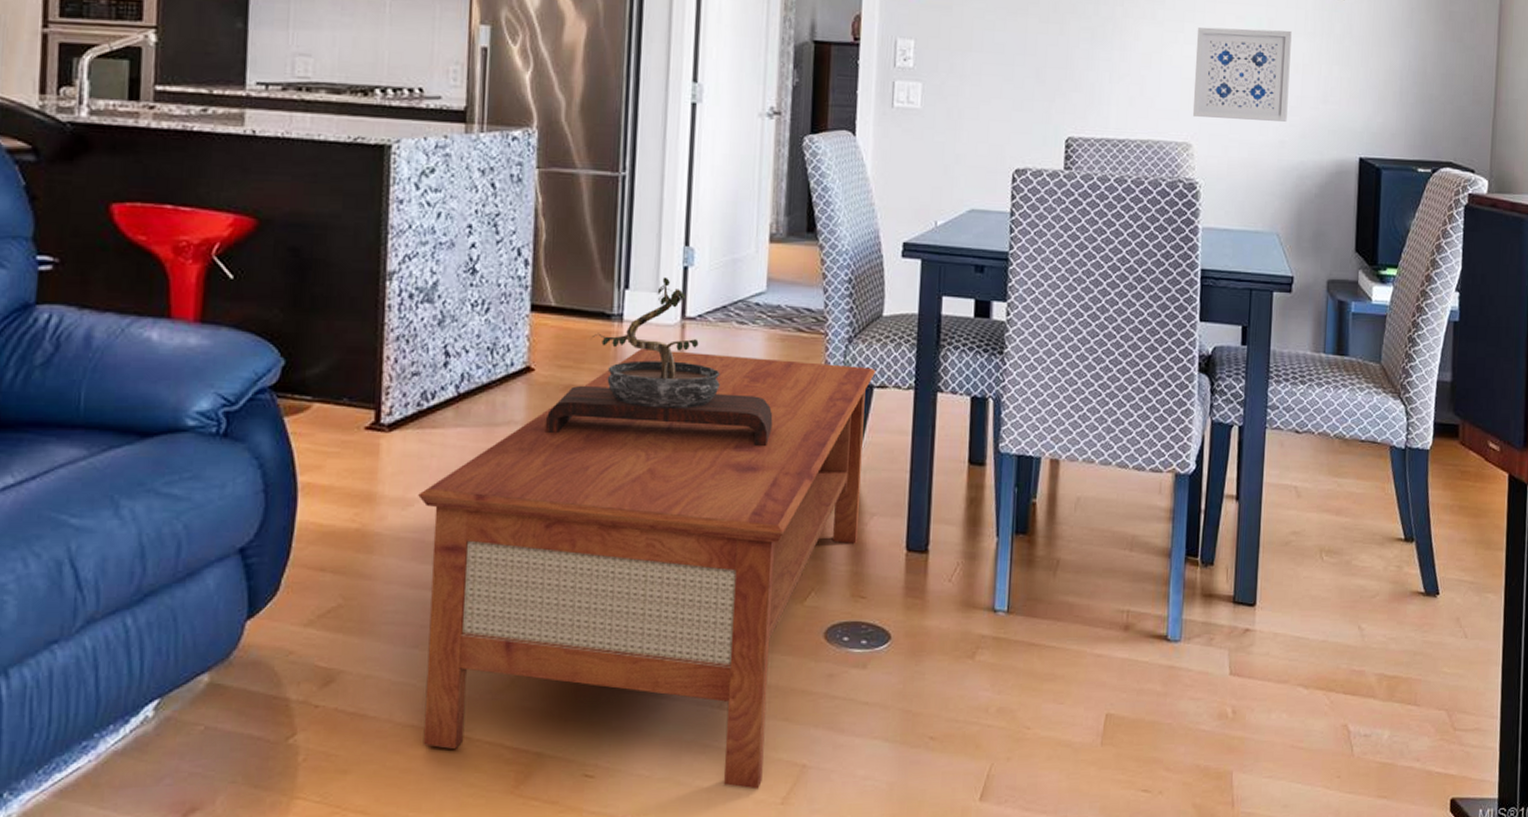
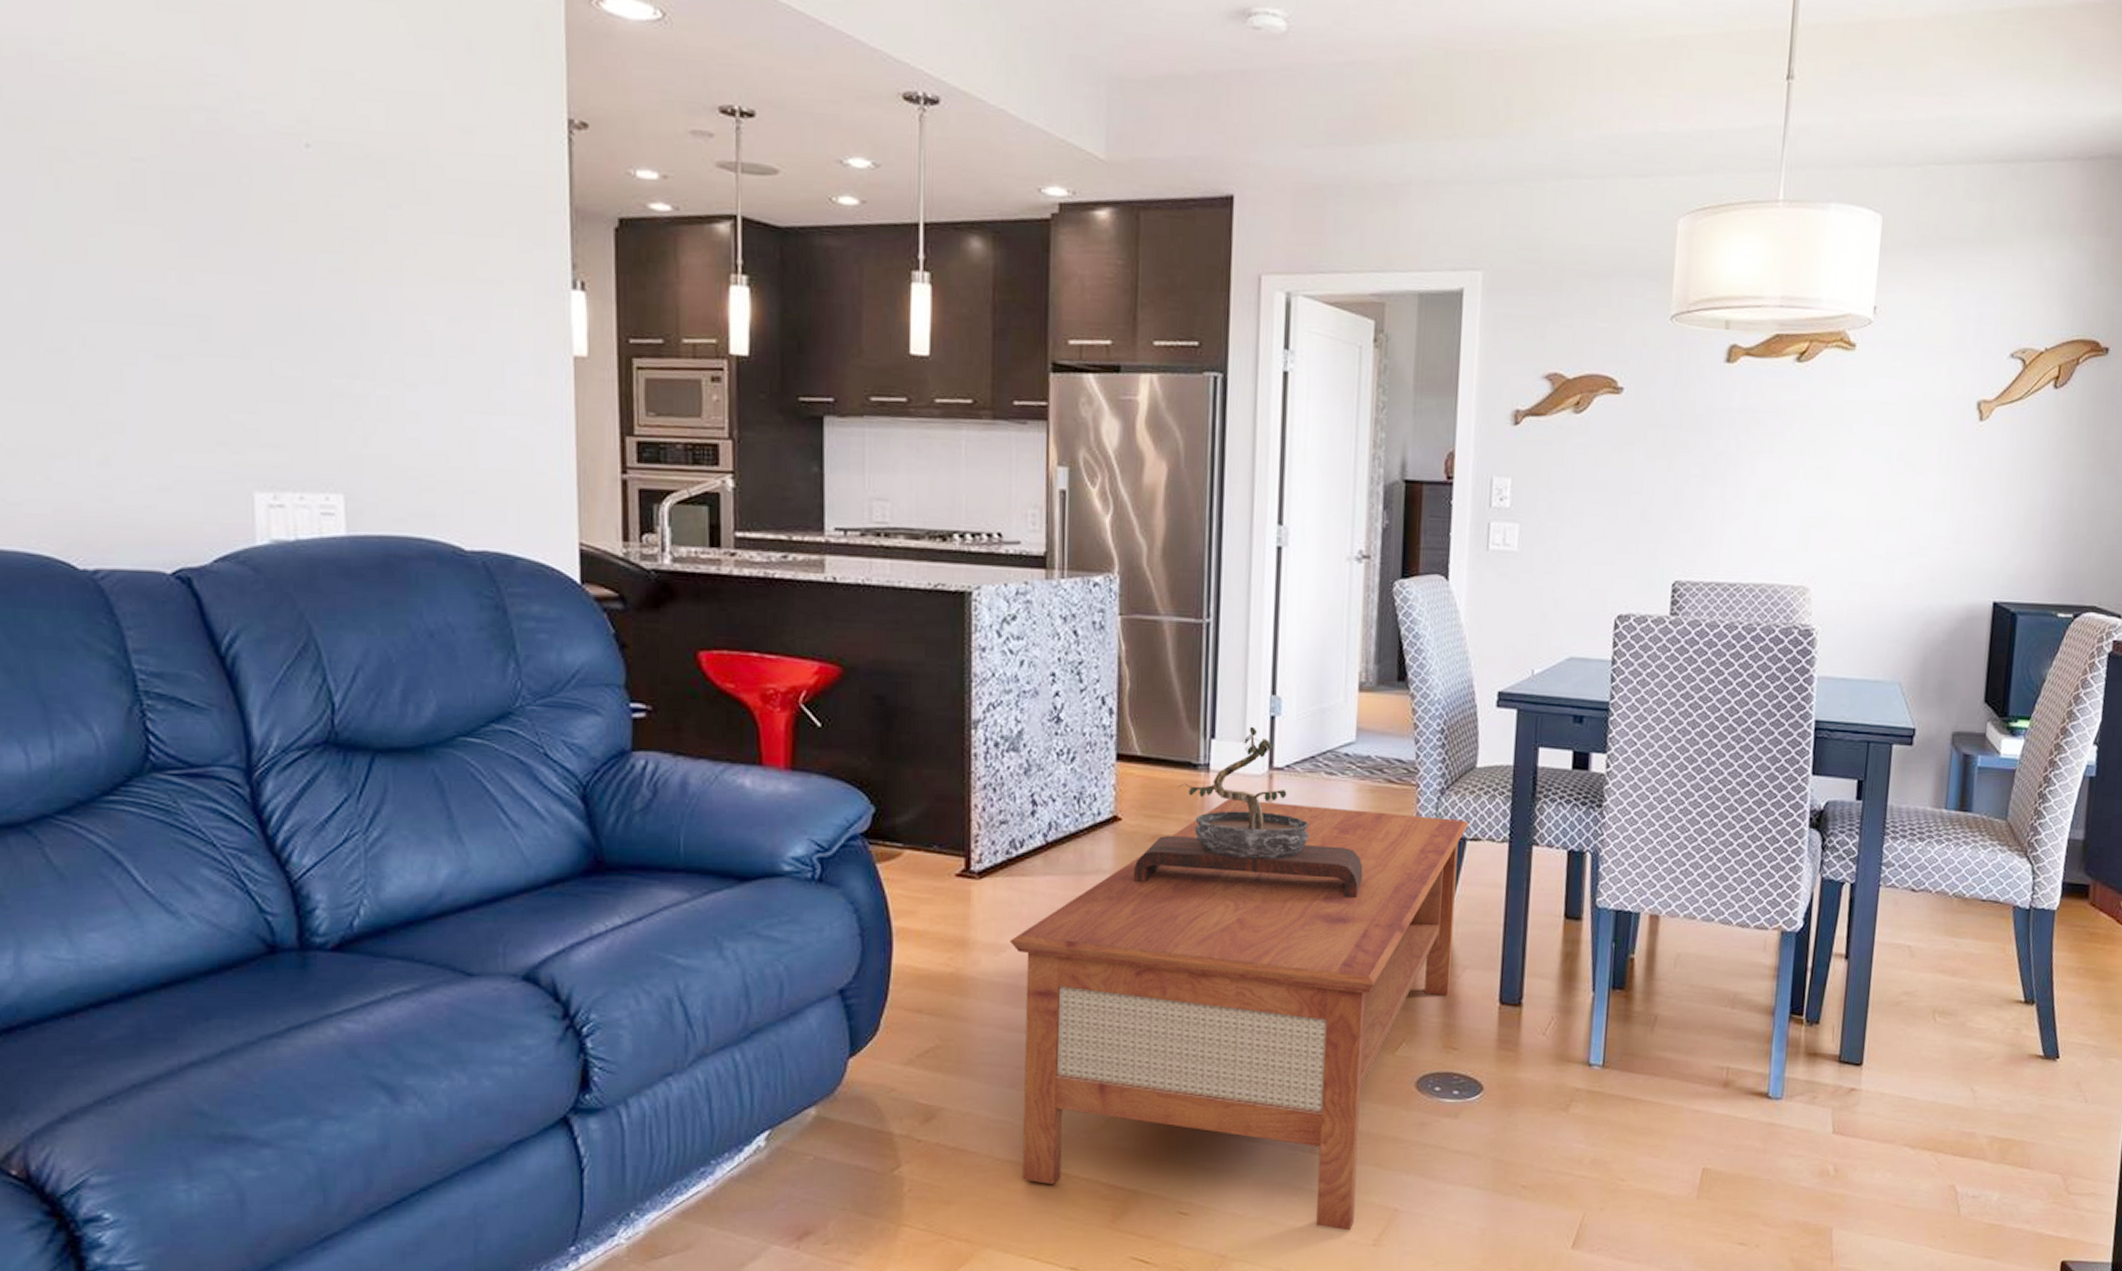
wall art: present [1192,27,1292,122] -> none [1810,461,1924,563]

